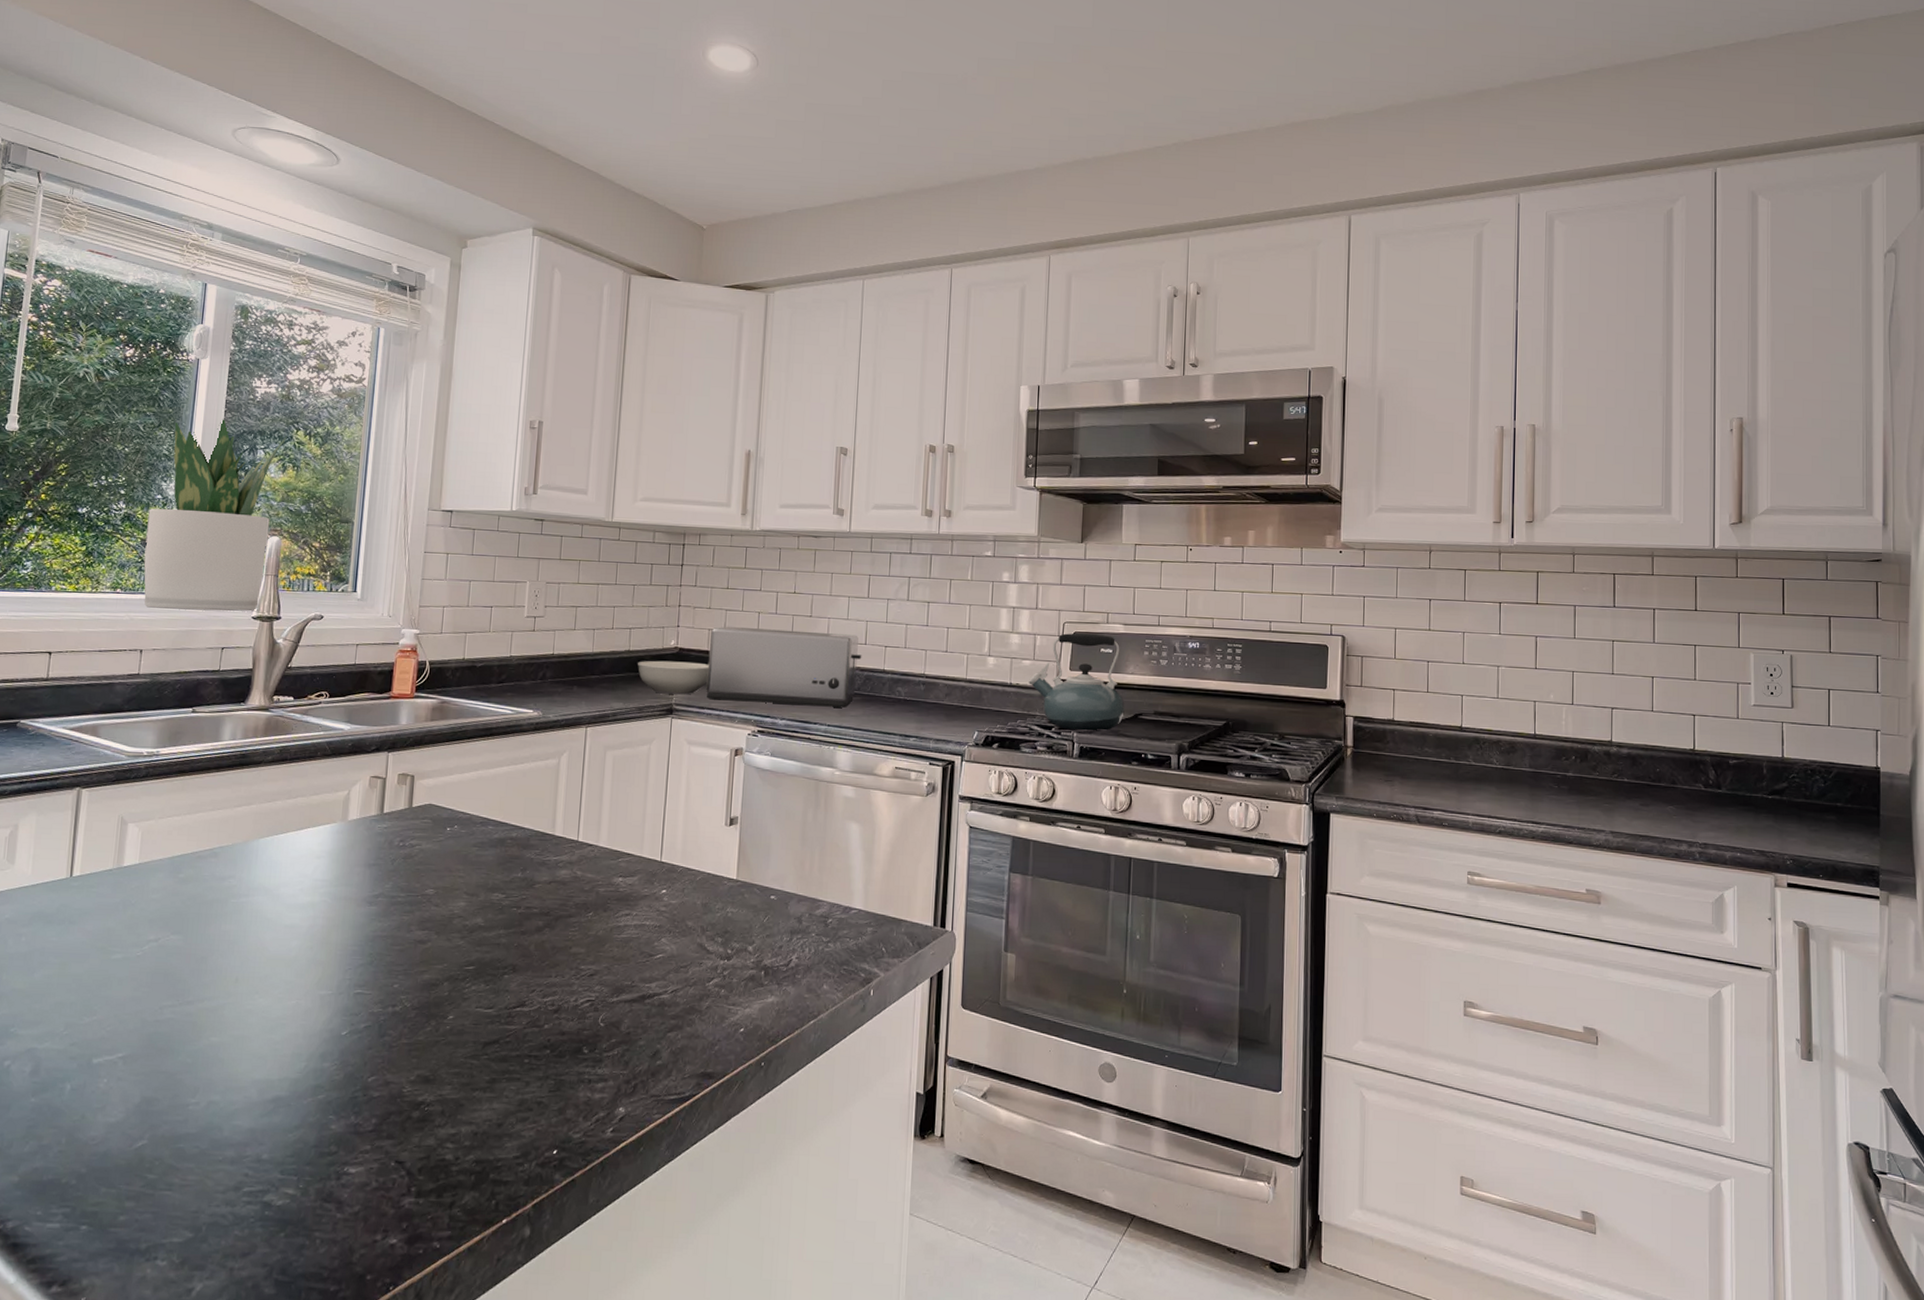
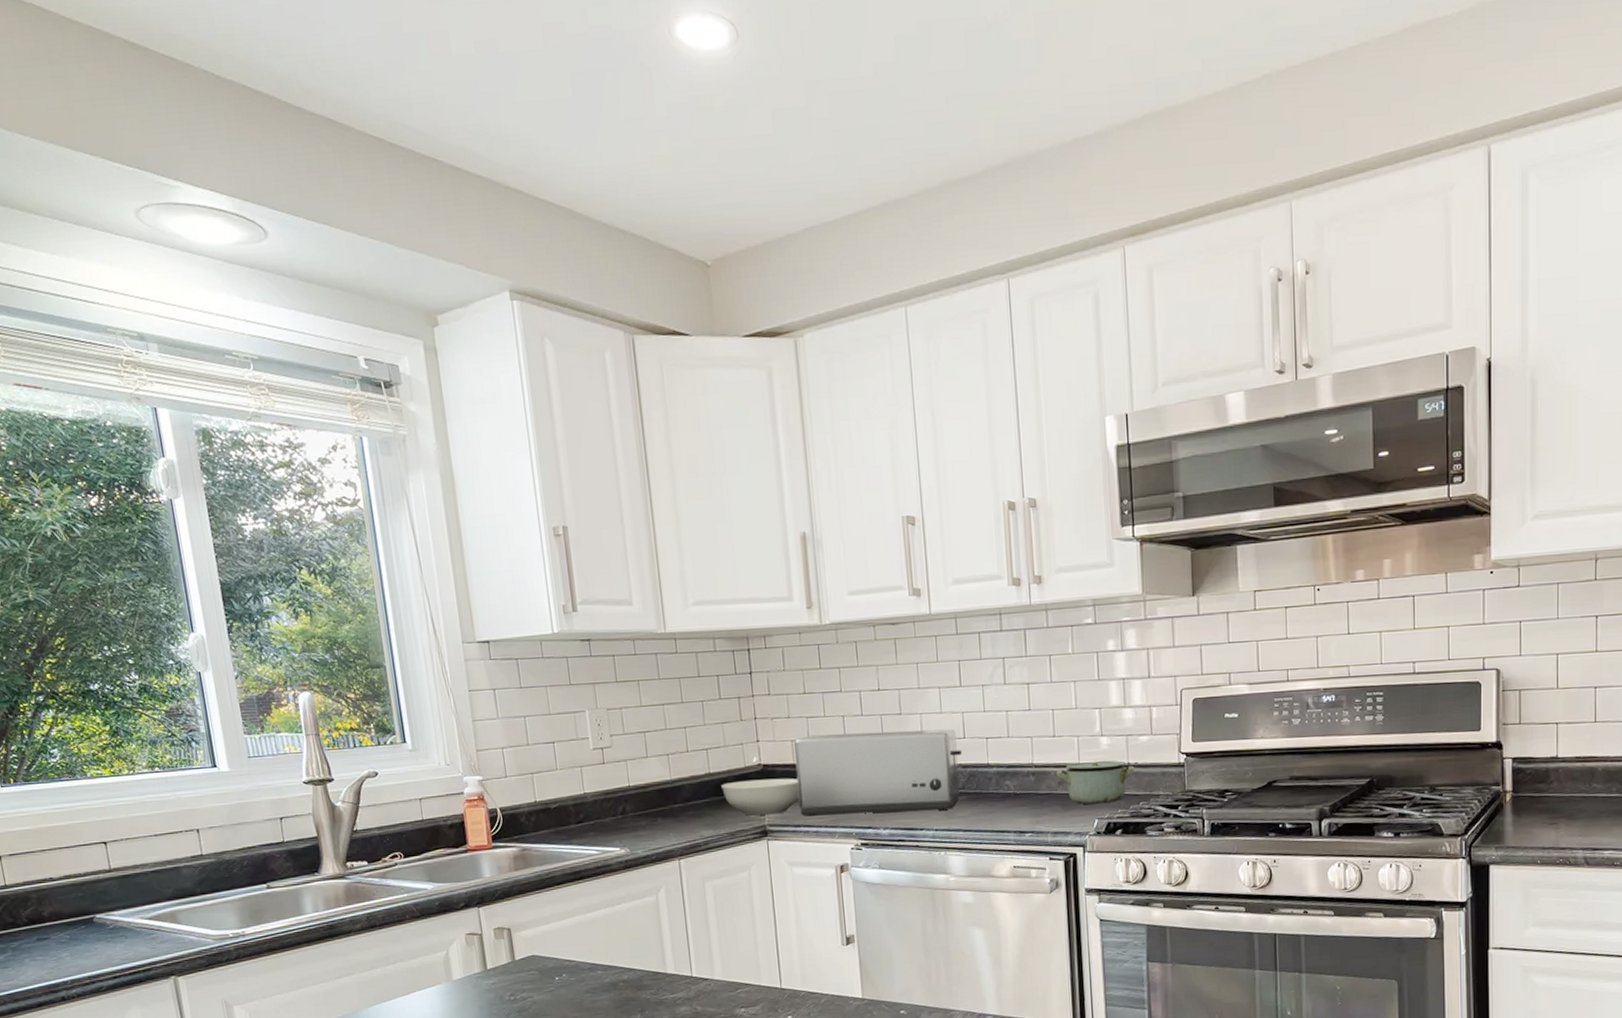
planter: present [144,419,287,612] -> none [164,566,307,784]
cooking pot: none [944,678,1016,718] -> present [1056,760,1135,804]
kettle: present [1029,633,1125,732] -> none [1148,698,1257,807]

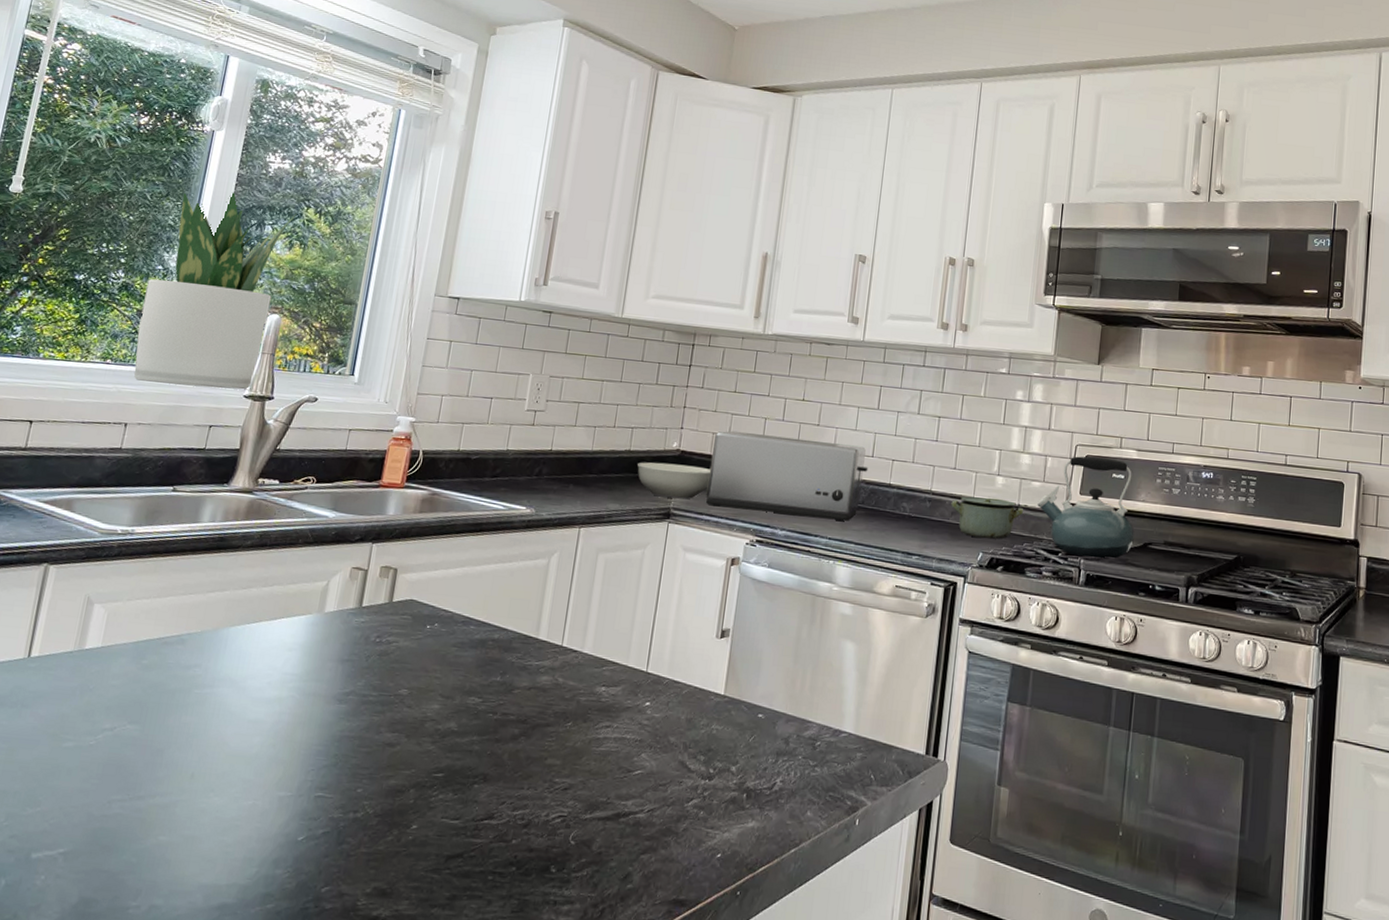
planter: none [164,566,307,784] -> present [133,192,297,390]
kettle: none [1148,698,1257,807] -> present [1037,456,1134,559]

